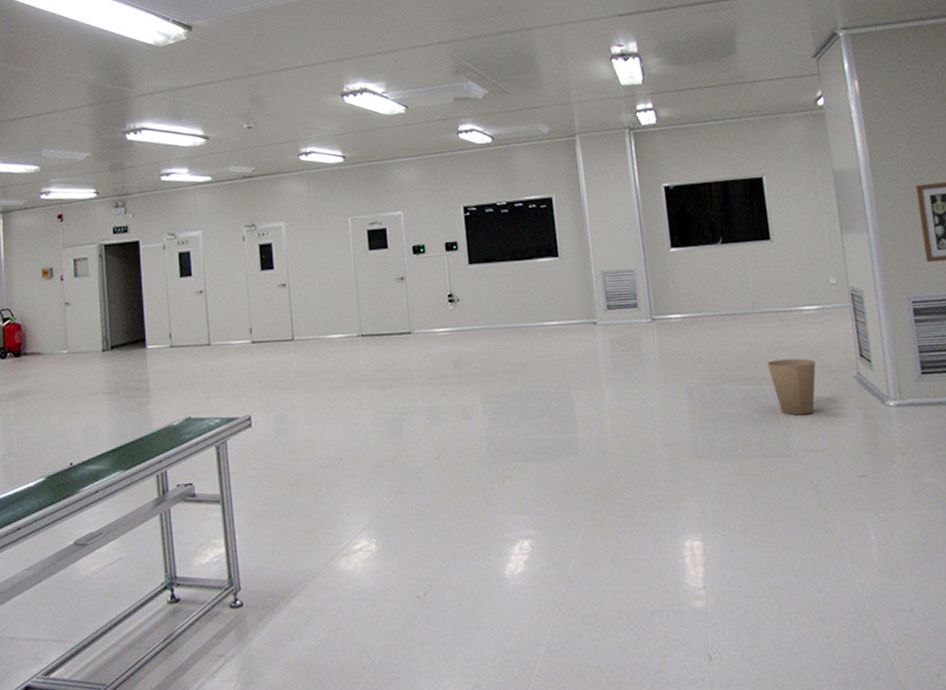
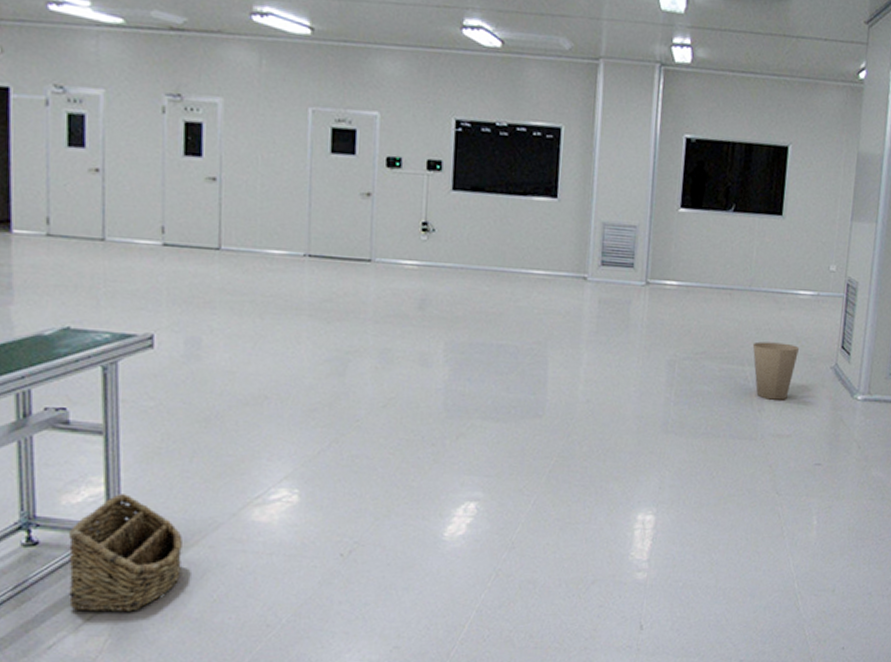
basket: none [202,553,289,659] -> present [69,494,182,611]

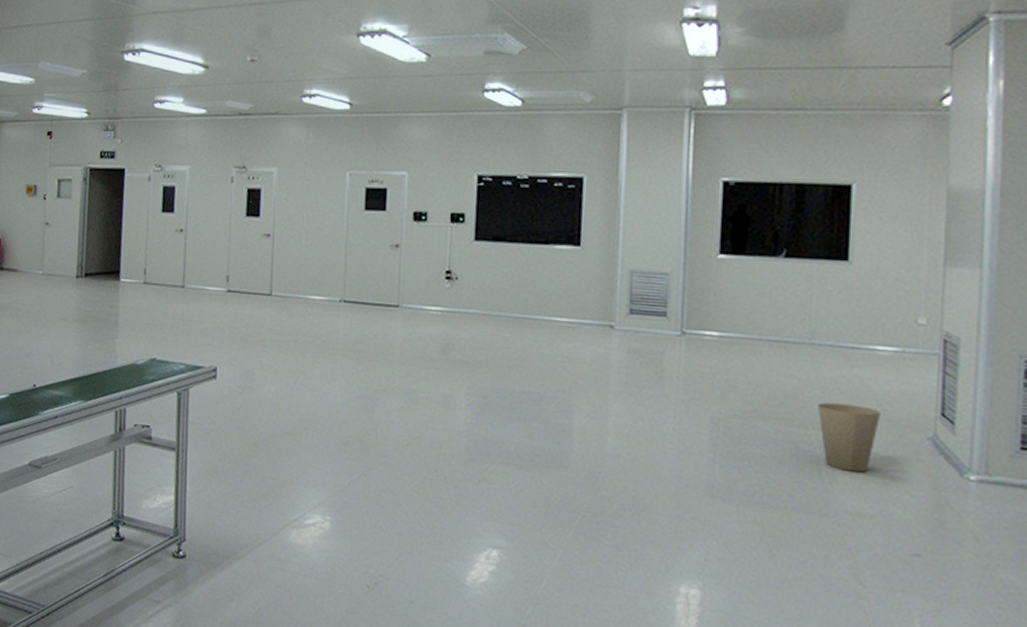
basket: present [69,494,182,611] -> none [143,504,232,611]

